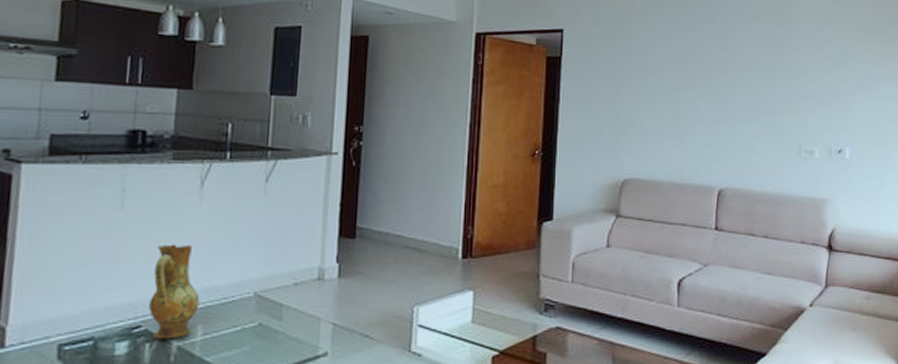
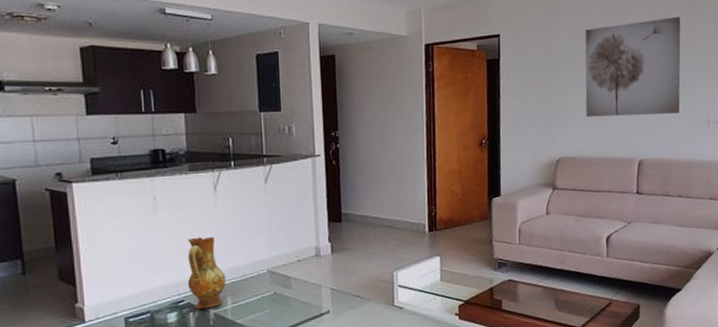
wall art: none [659,27,769,137] -> present [585,16,681,117]

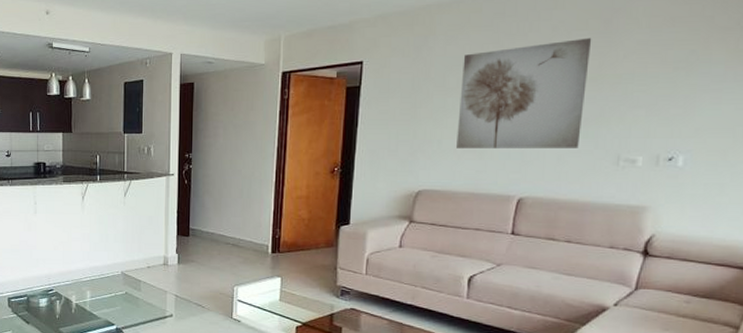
ceramic jug: present [187,236,226,310] -> none [57,238,87,299]

